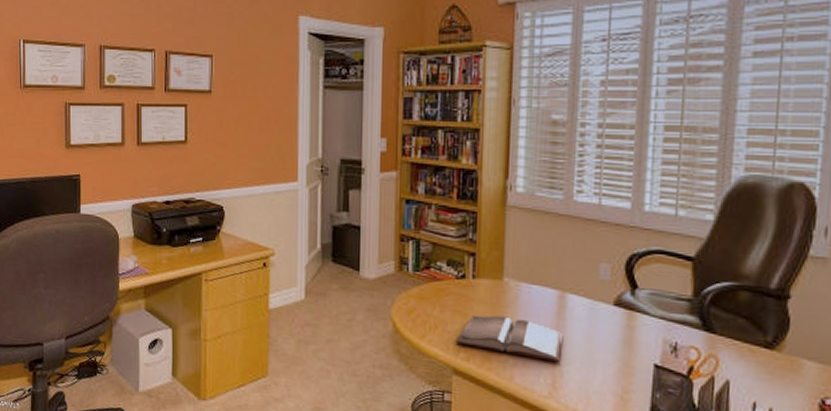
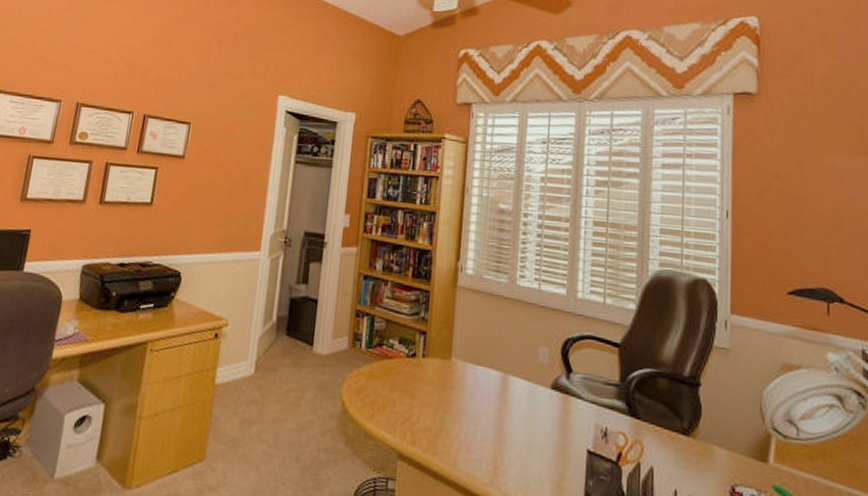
hardback book: present [455,315,564,362] -> none [402,395,506,447]

